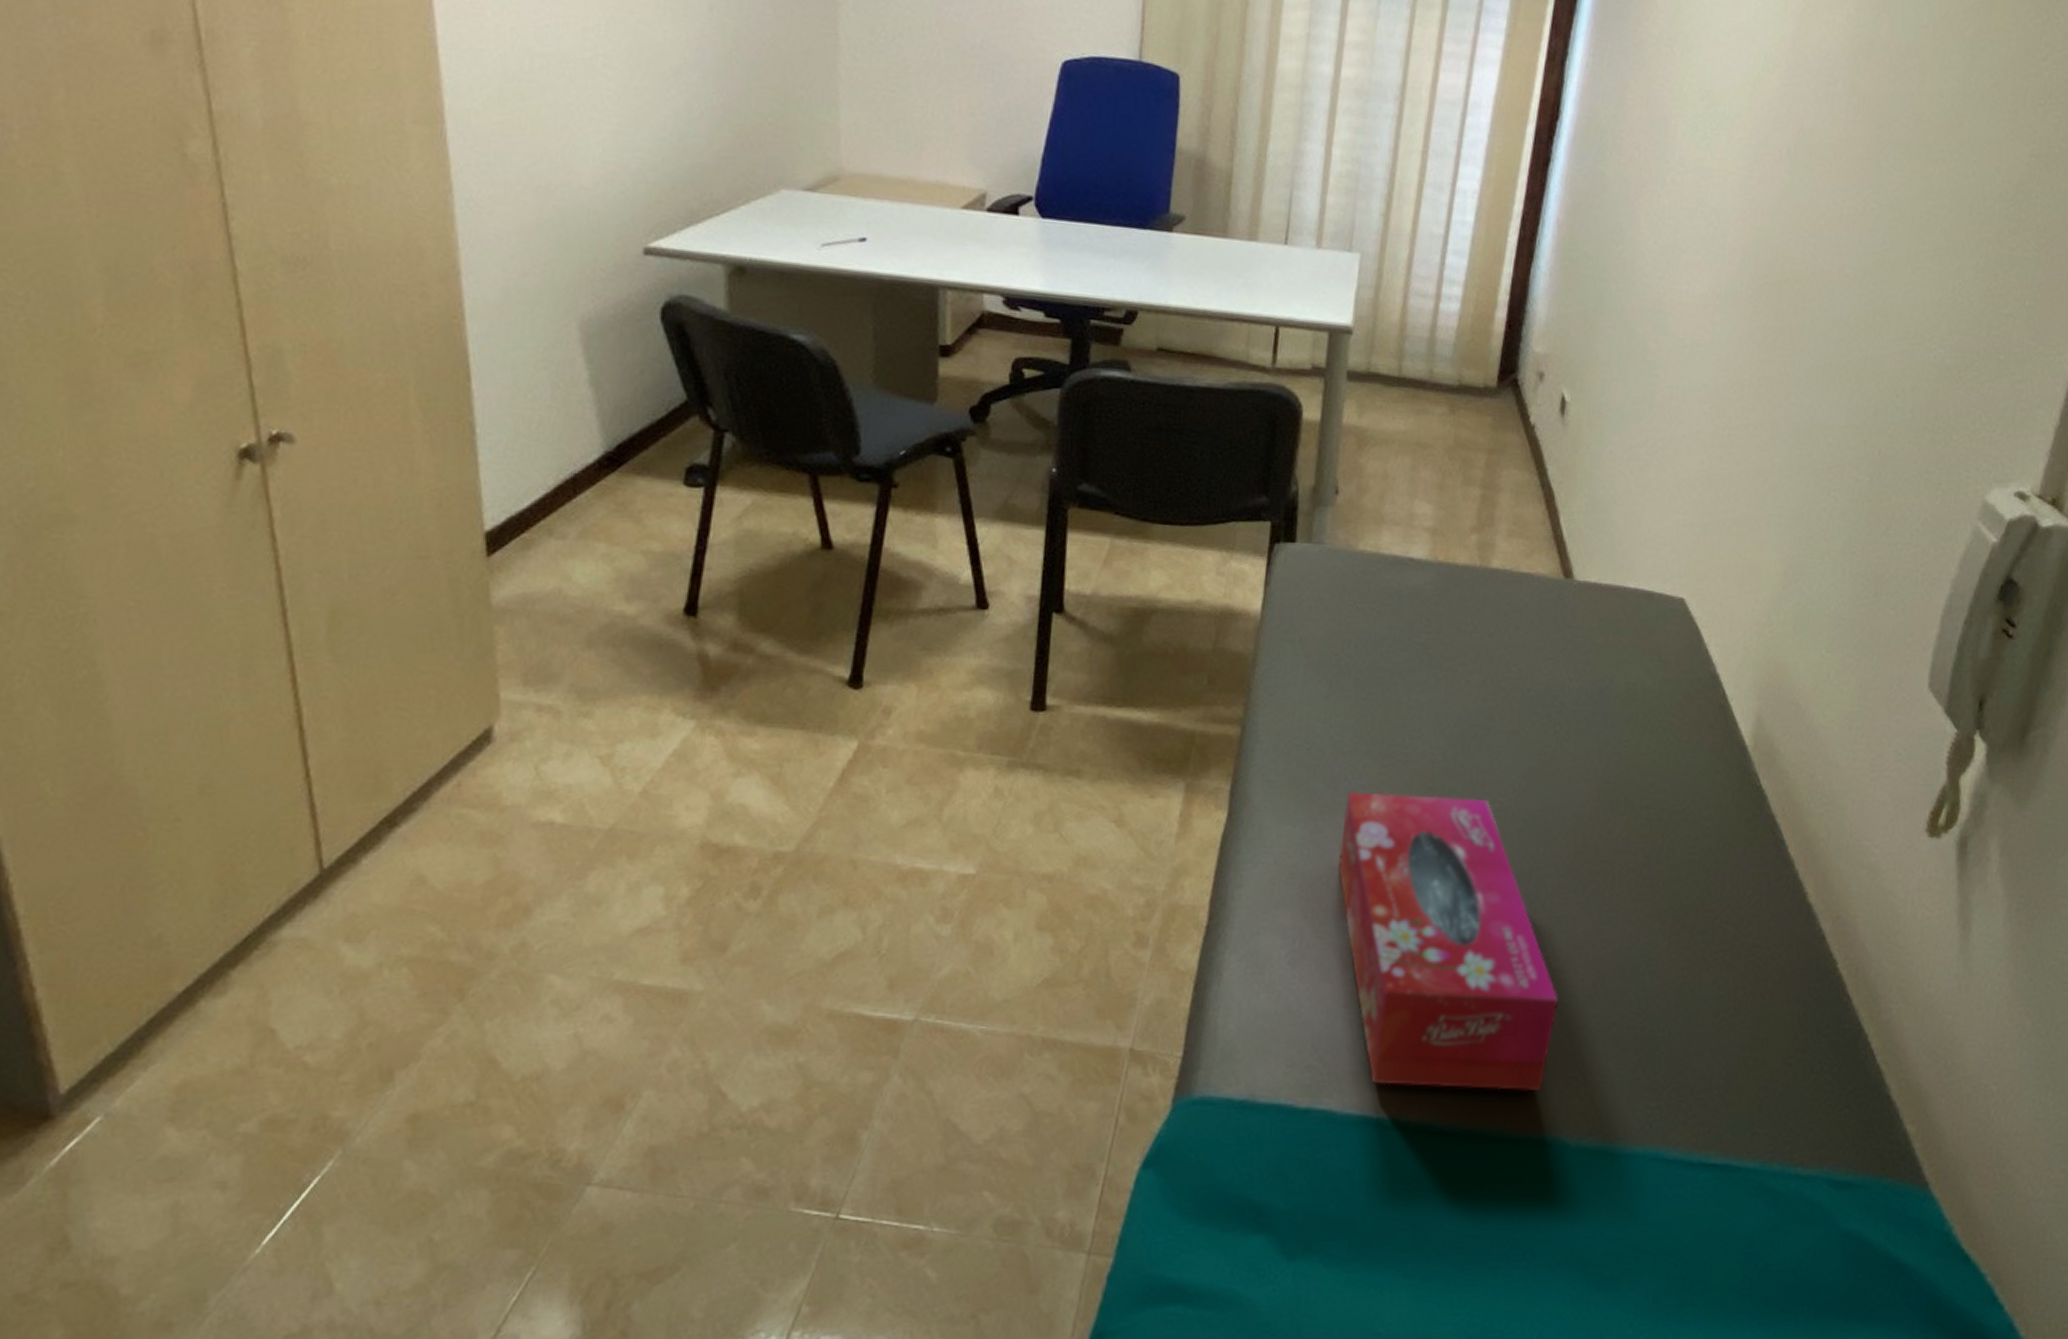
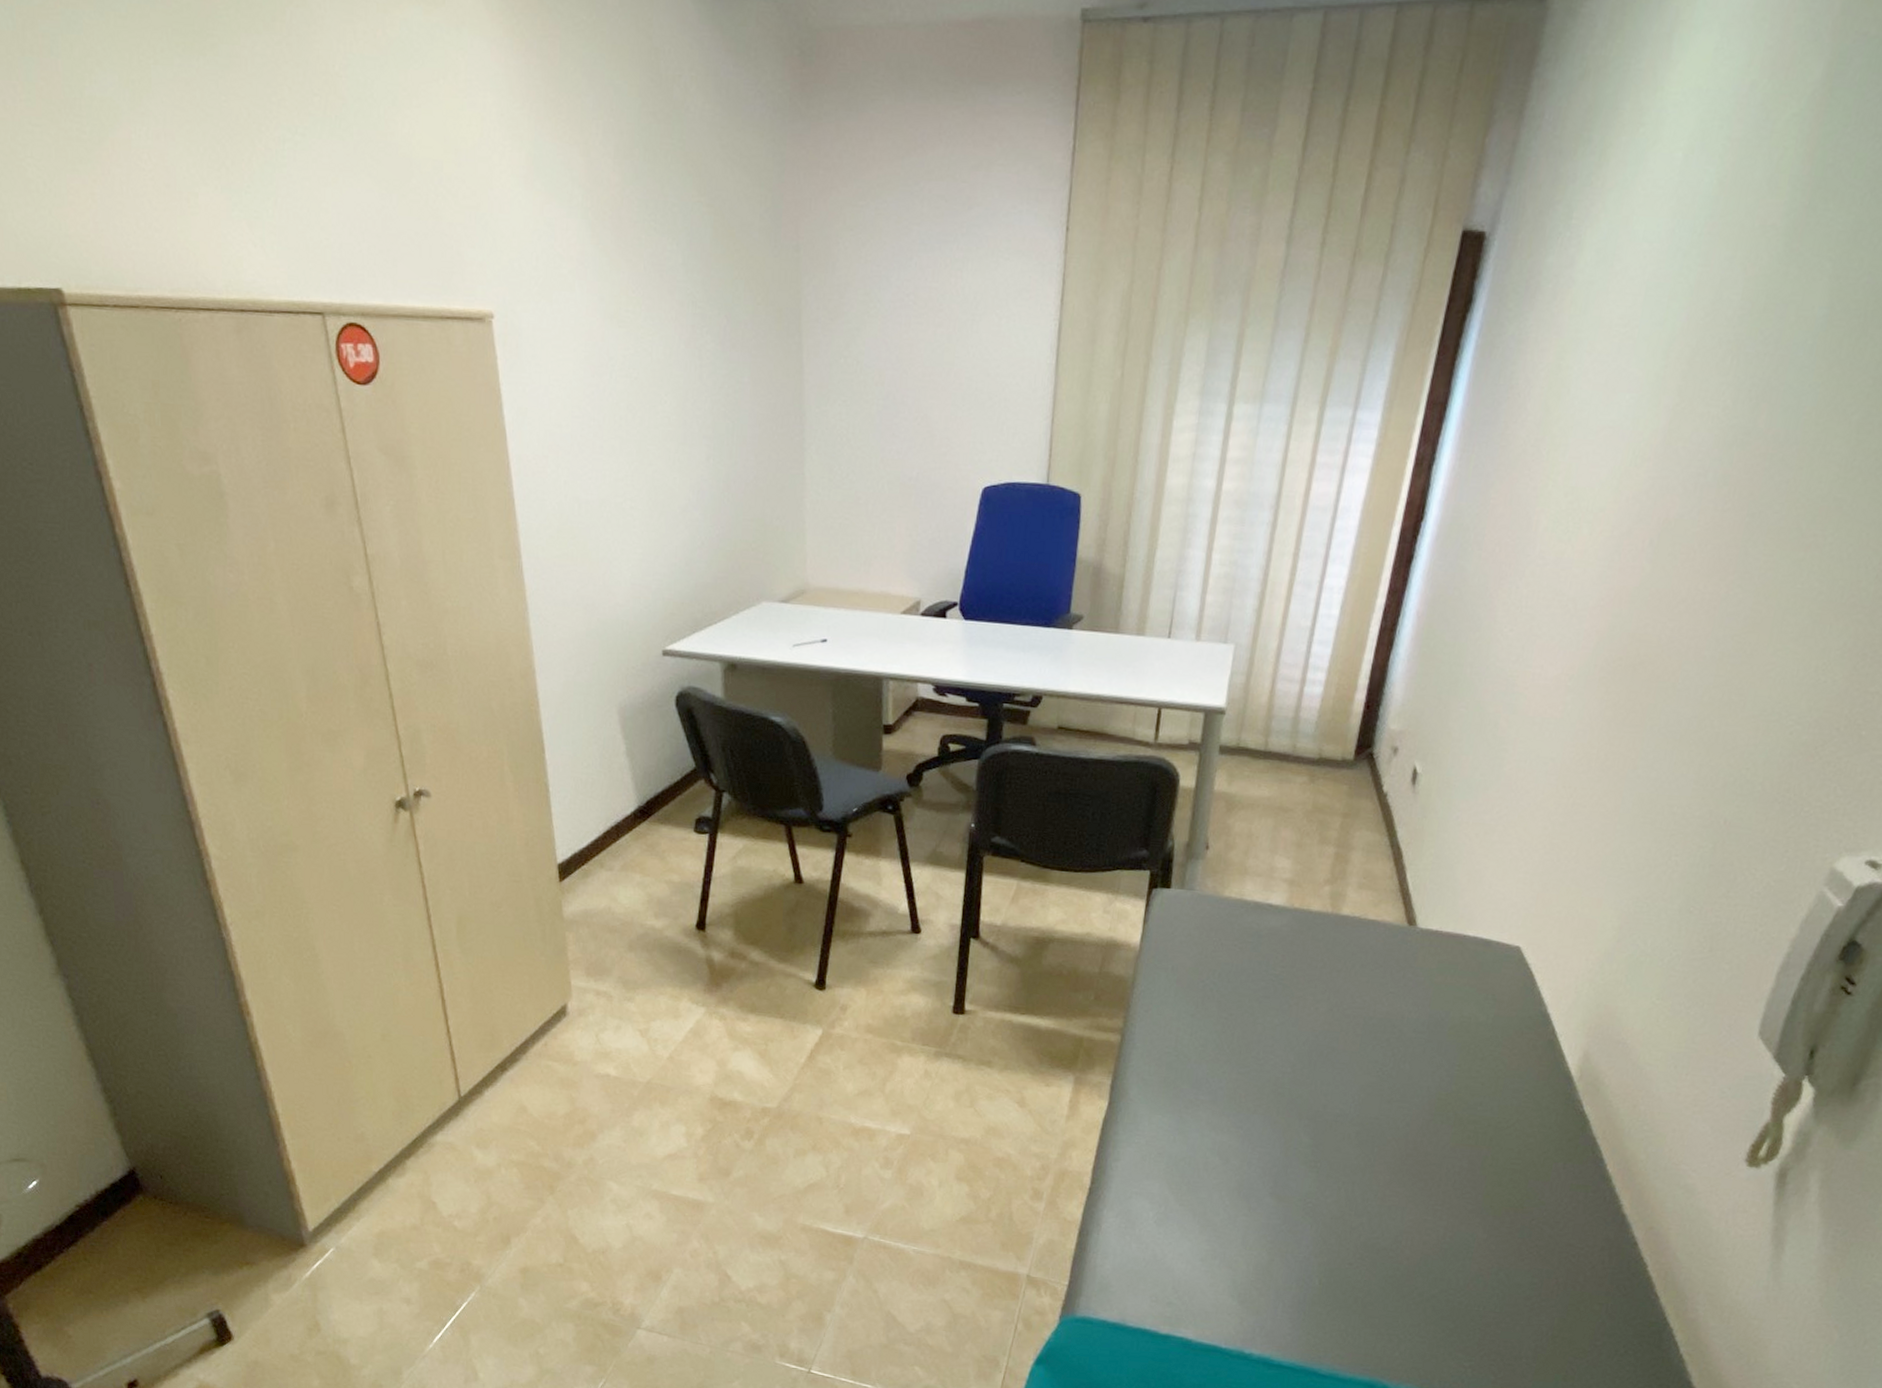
tissue box: present [1338,791,1558,1091] -> none [1199,1092,1385,1342]

